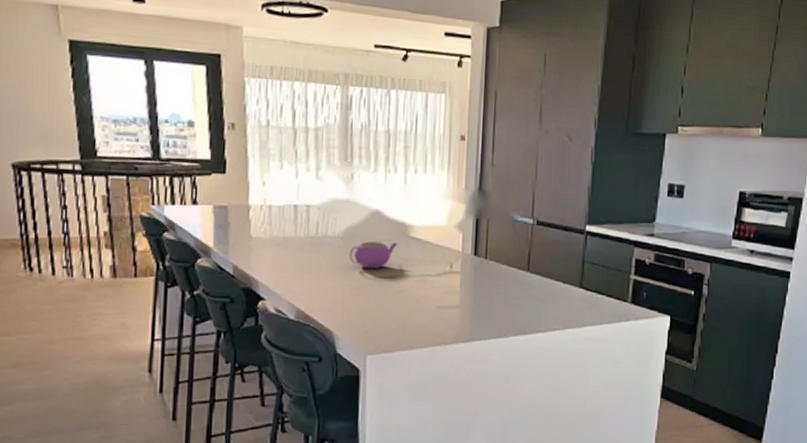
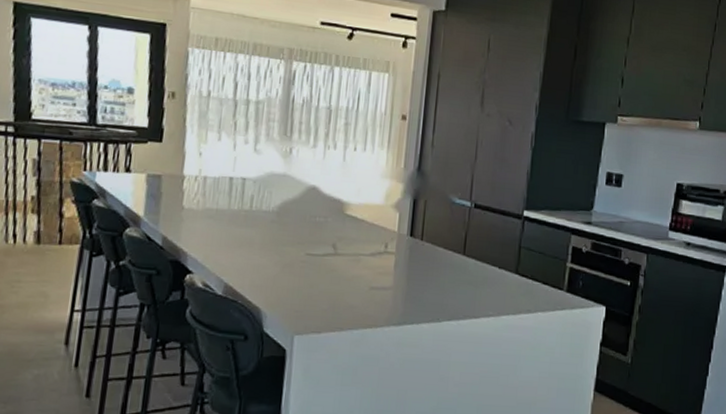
teapot: present [349,241,397,269] -> none [282,217,332,246]

